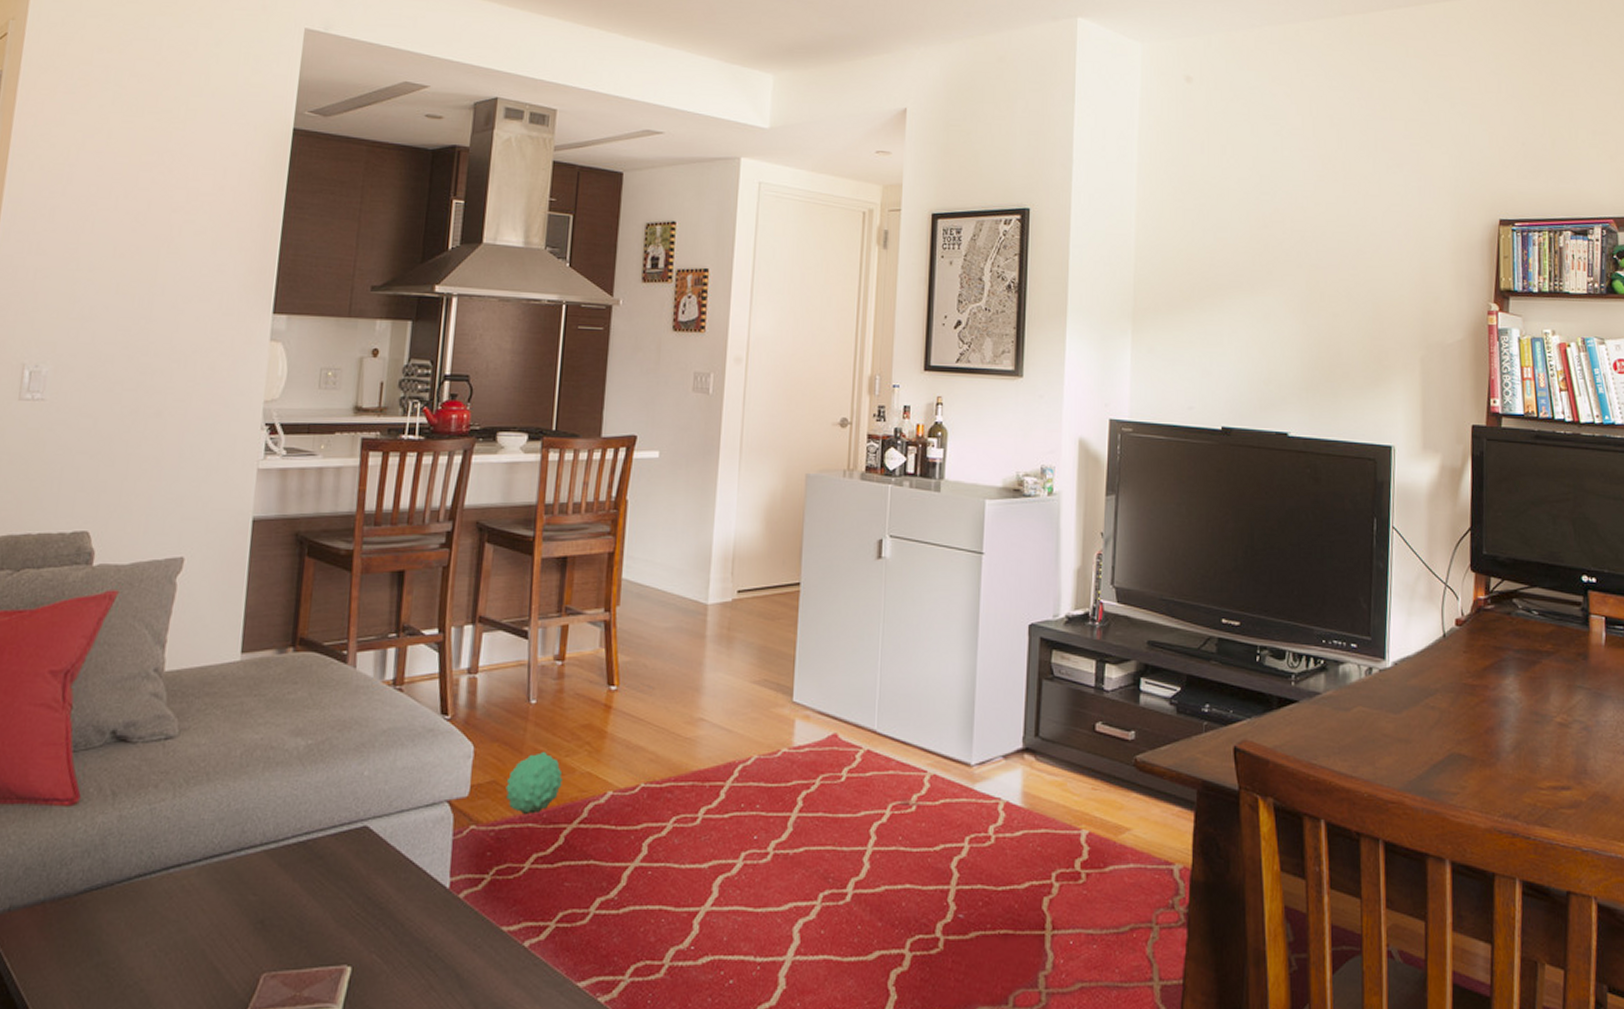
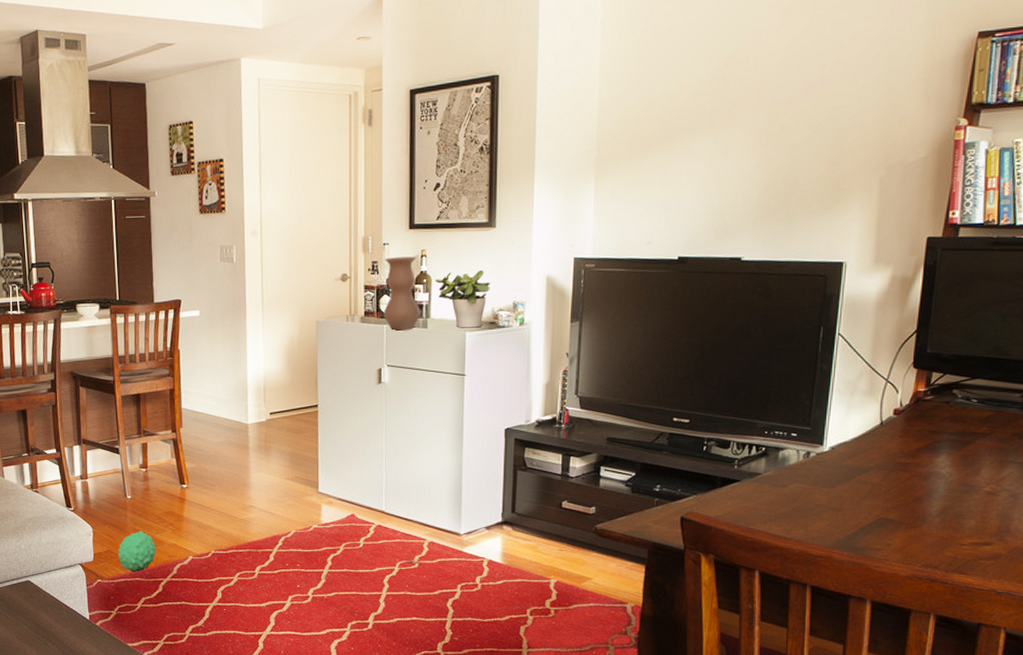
vase: none [888,402,934,493] -> present [383,256,421,331]
potted plant: none [952,425,1015,495] -> present [436,269,490,328]

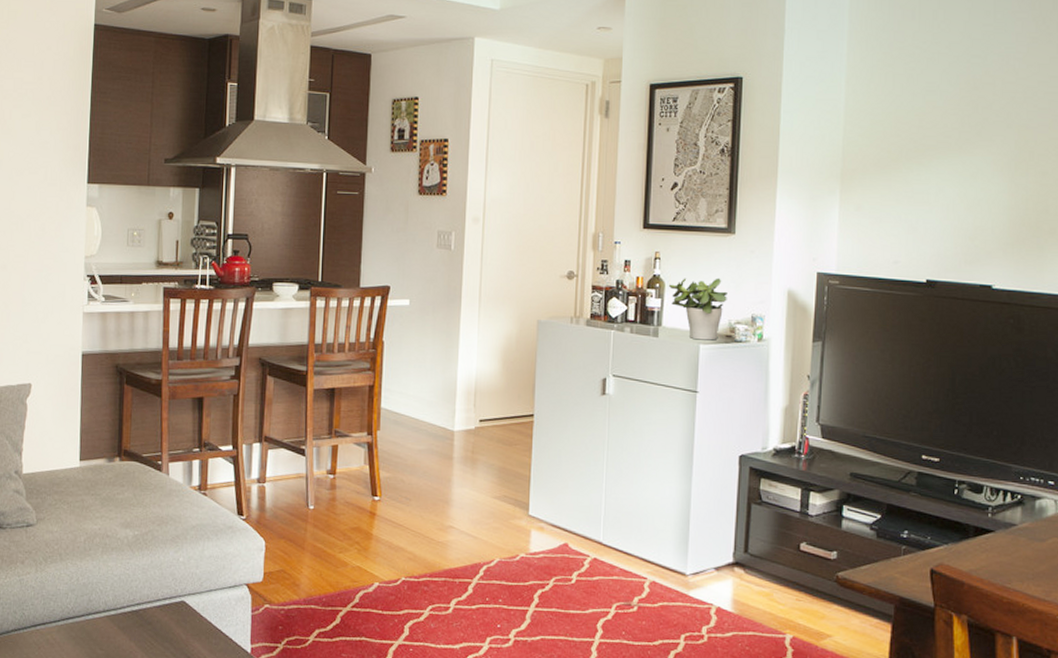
toy ball: present [117,531,156,572] -> none [292,549,338,598]
vase: present [383,256,421,331] -> none [611,257,652,338]

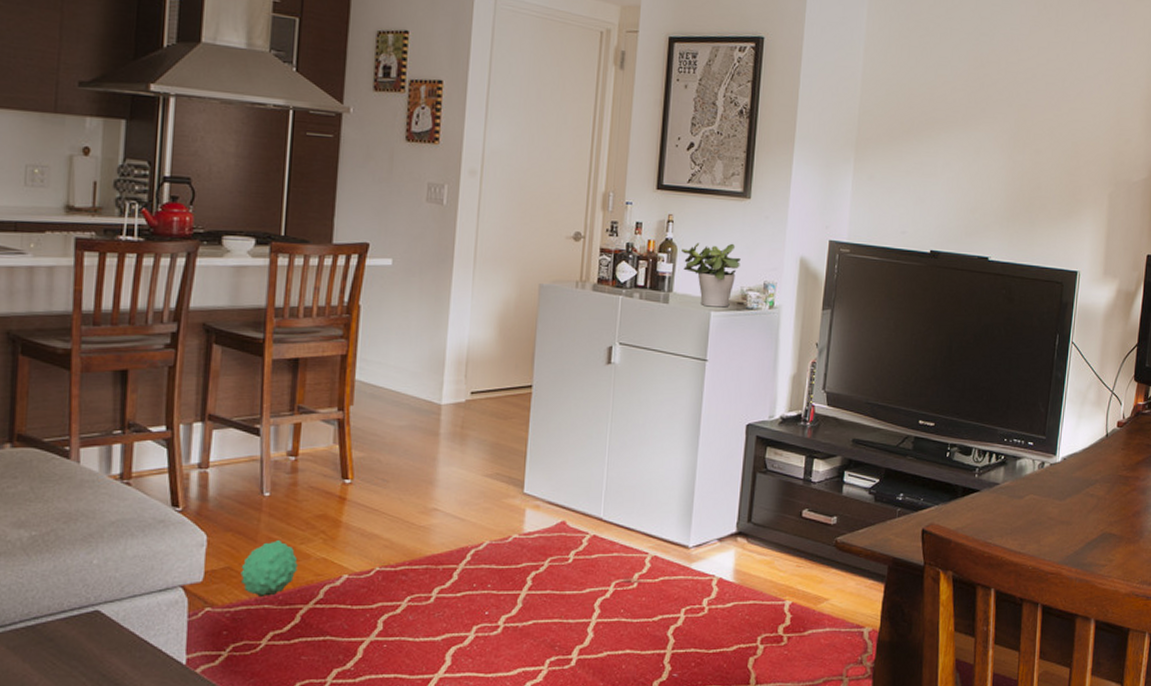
toy ball: none [292,549,338,598] -> present [240,540,298,596]

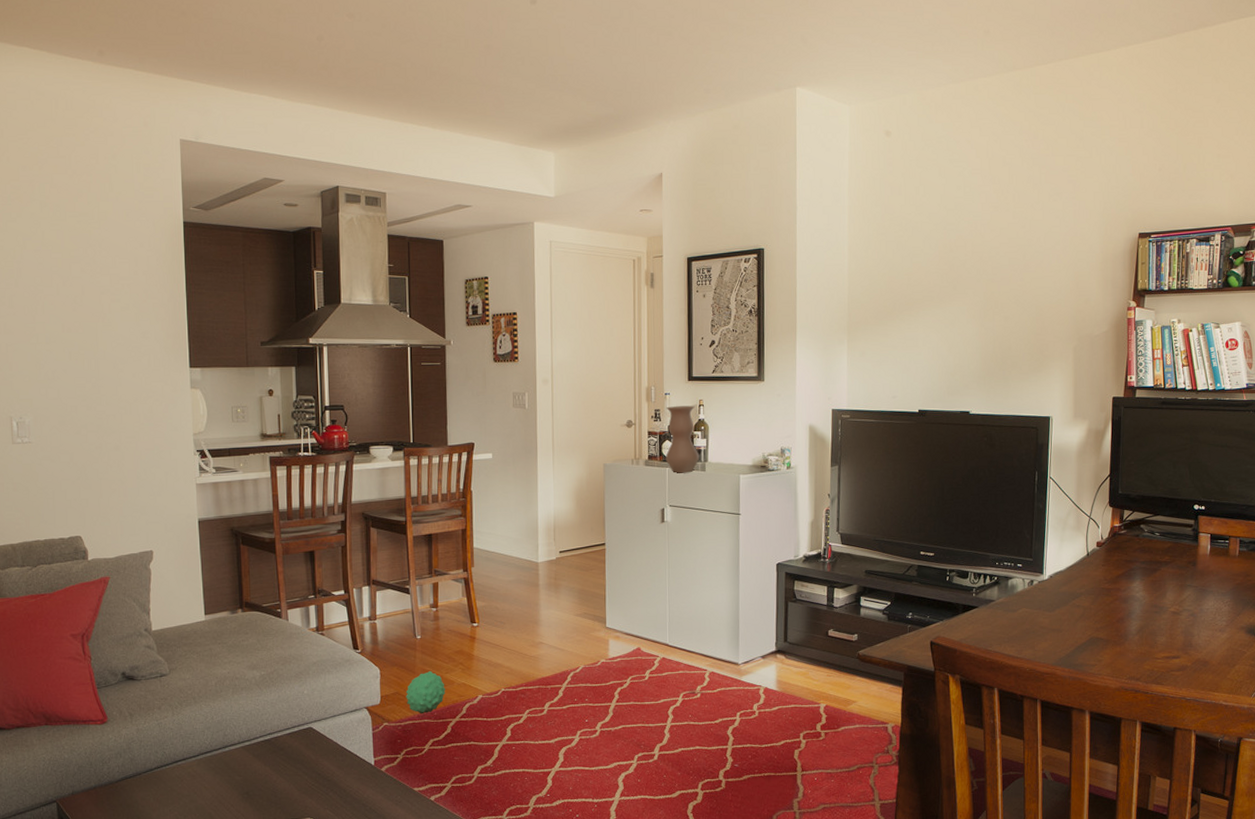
vase: none [619,219,663,304] -> present [665,406,700,473]
potted plant: present [682,242,741,308] -> none [712,418,760,471]

